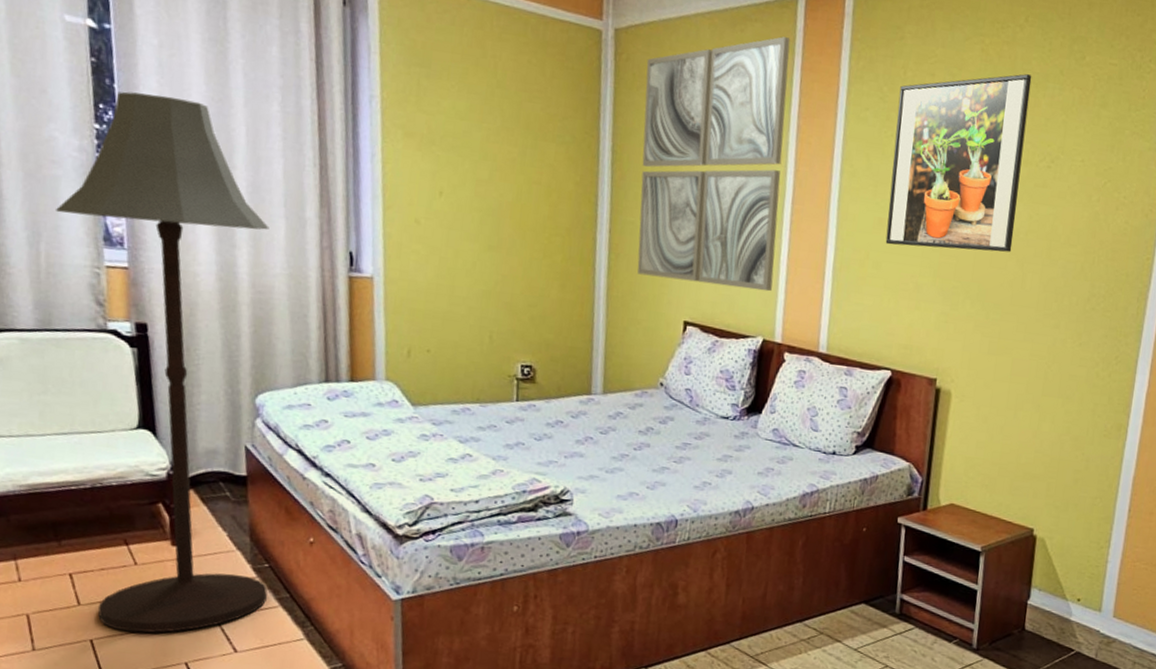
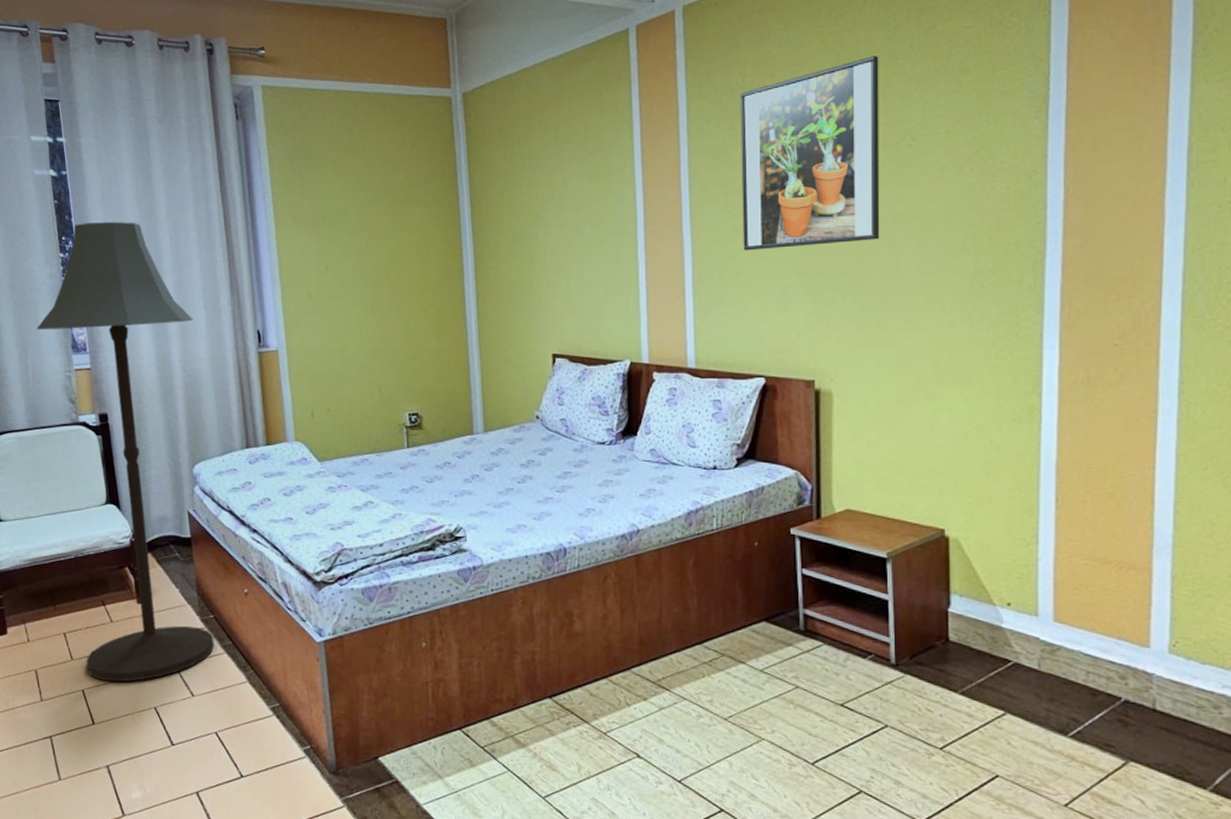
wall art: present [637,36,791,292] -> none [494,69,634,315]

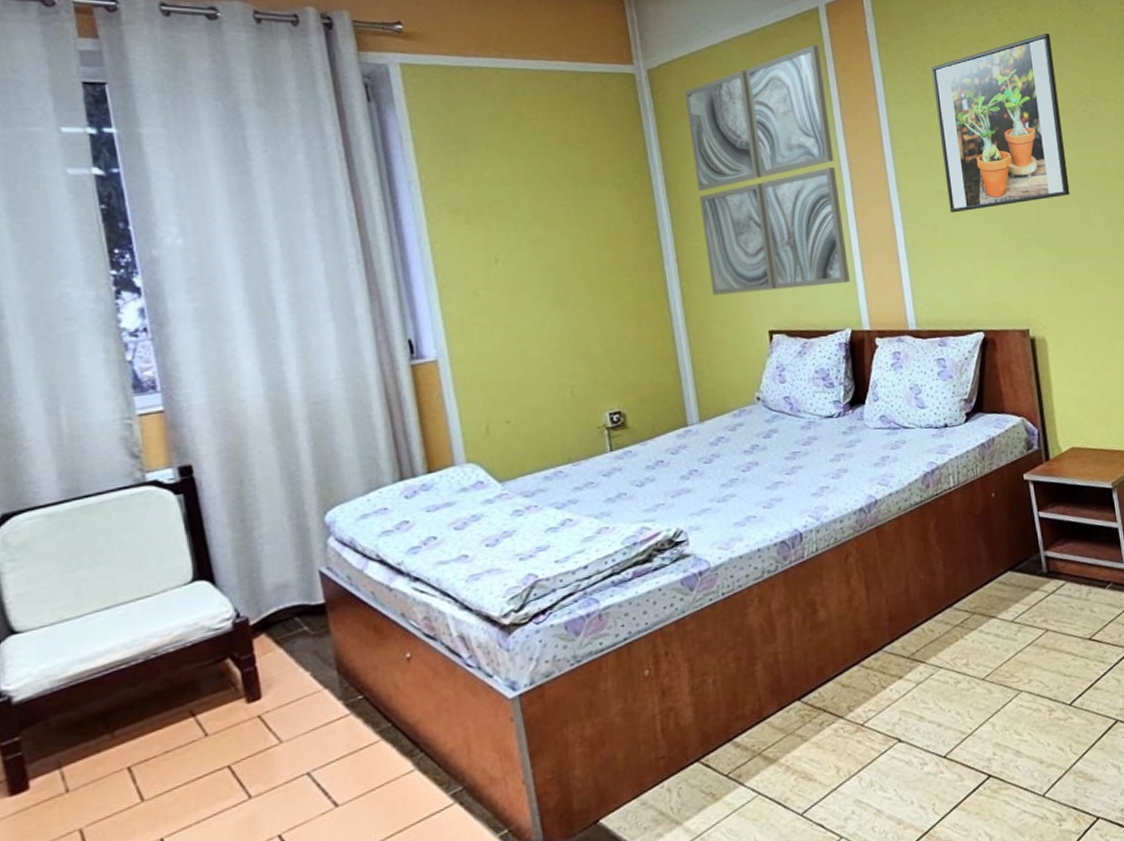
floor lamp: present [37,221,215,682] -> none [75,225,367,819]
wall art: none [494,69,634,315] -> present [684,45,850,296]

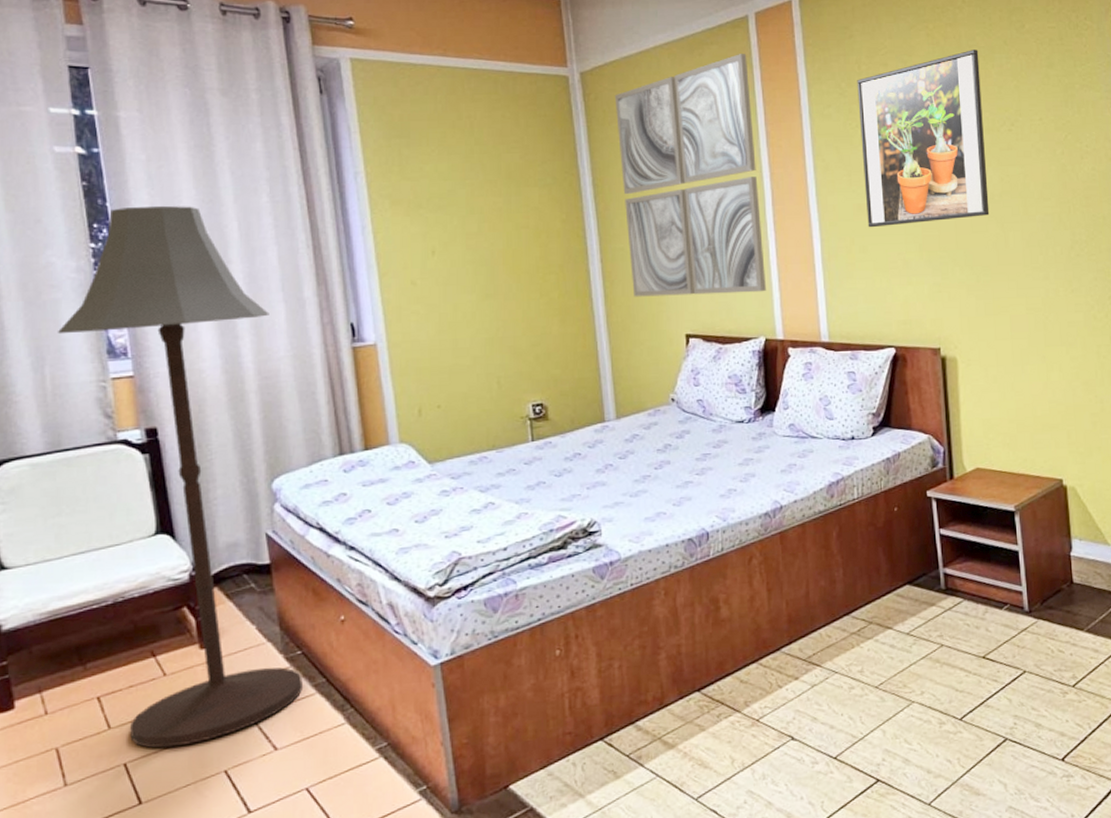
floor lamp: none [75,225,367,819] -> present [58,205,304,749]

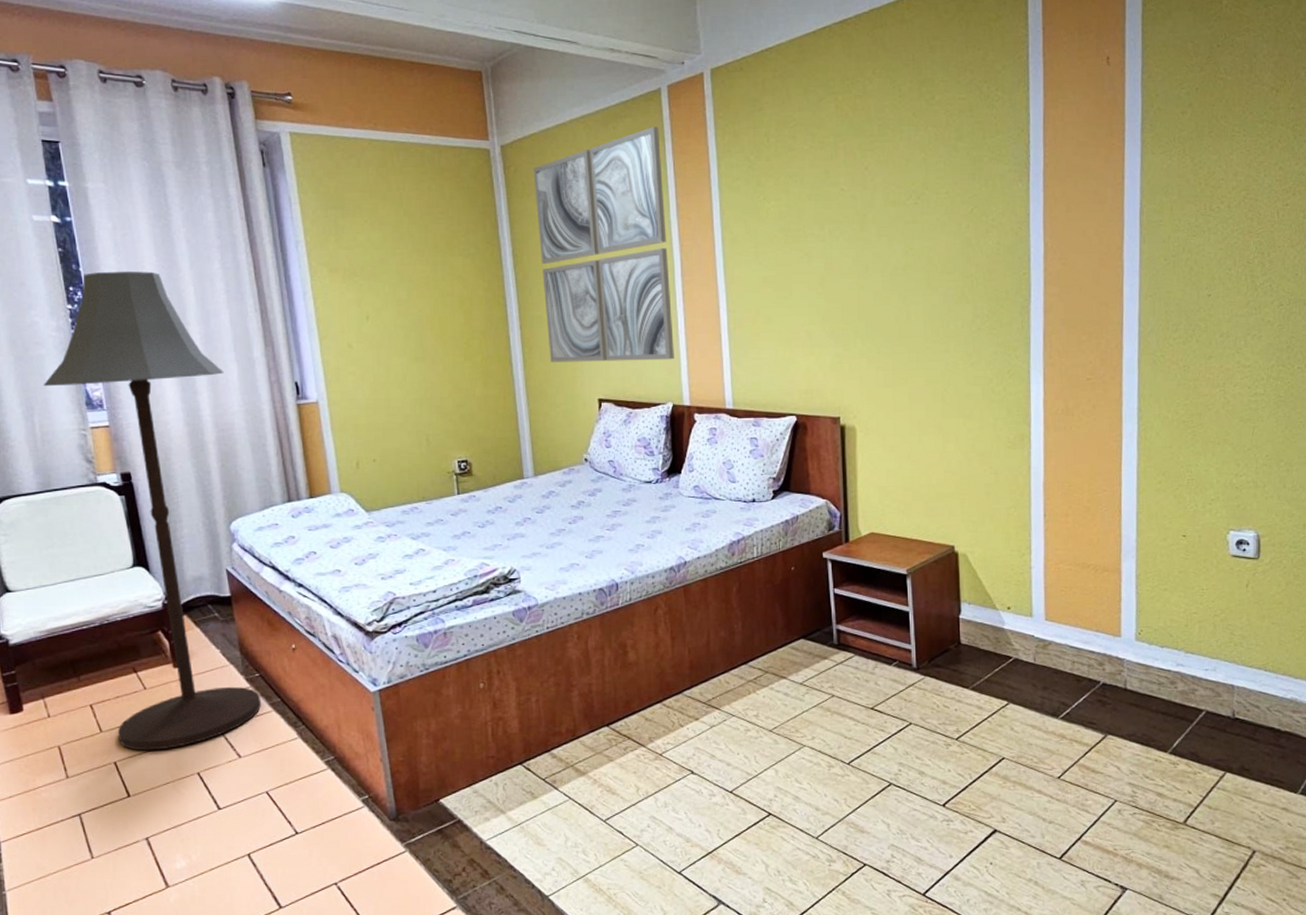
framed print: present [857,50,990,228] -> none [766,122,893,299]

